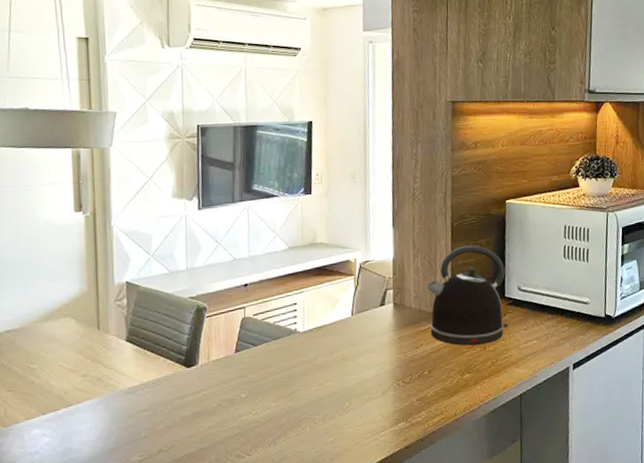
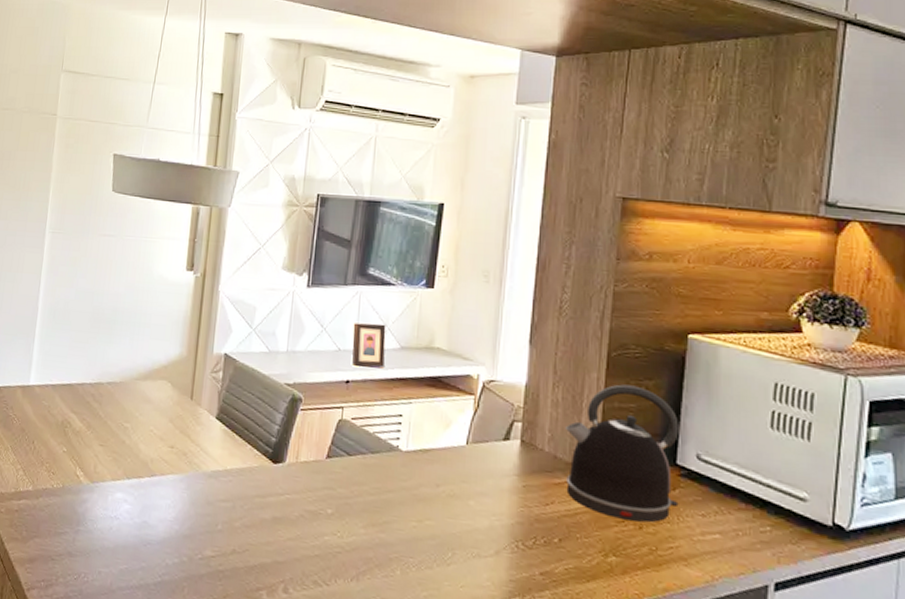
picture frame: none [245,231,276,270] -> present [352,323,386,368]

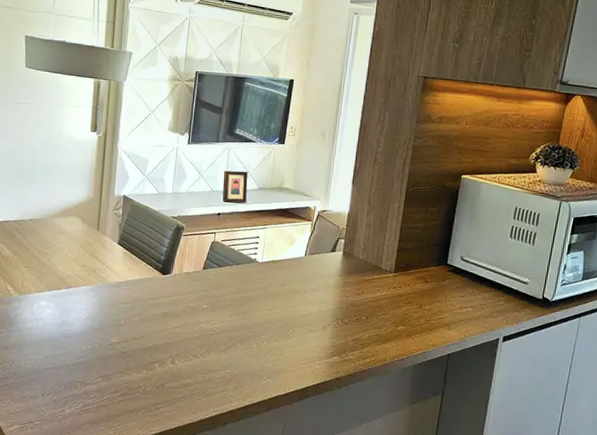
kettle: present [566,384,679,523] -> none [373,211,451,303]

